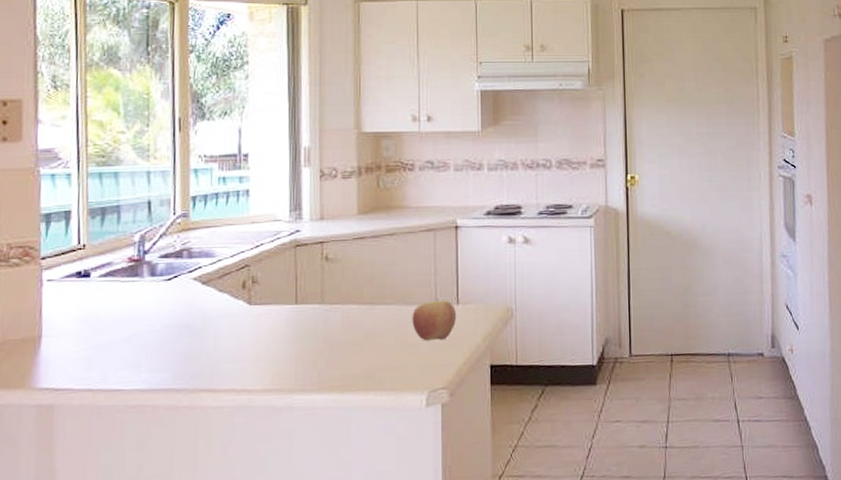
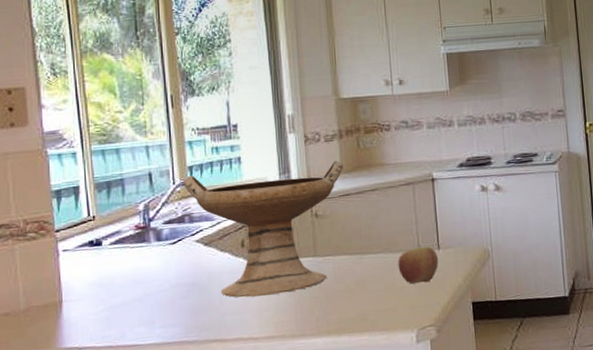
decorative bowl: none [185,200,360,345] -> present [184,161,343,298]

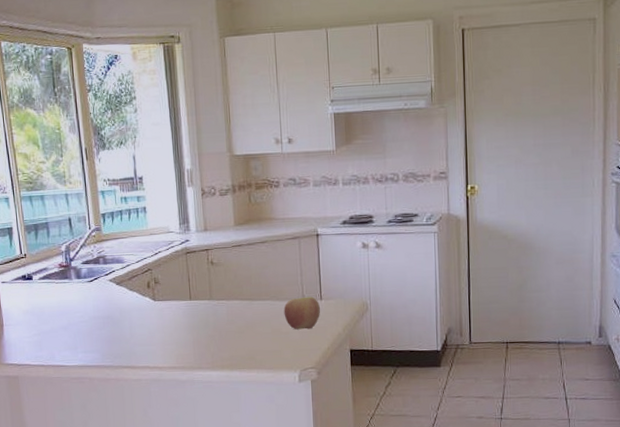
decorative bowl: present [184,161,343,298] -> none [98,214,236,332]

